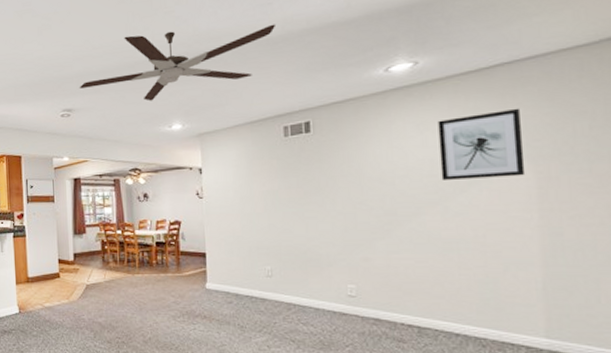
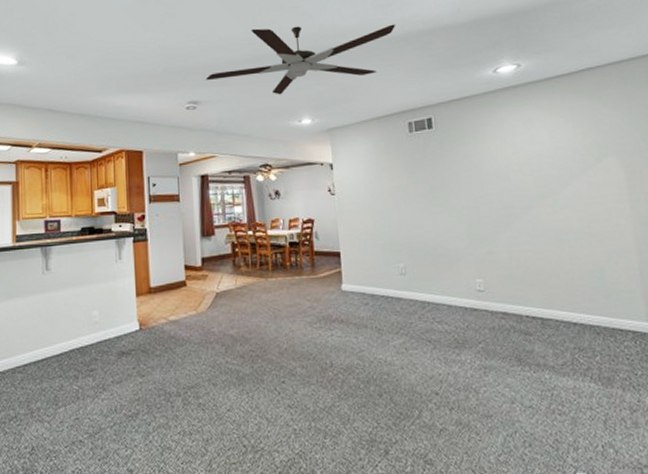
wall art: present [437,108,526,180] -> none [541,108,616,174]

